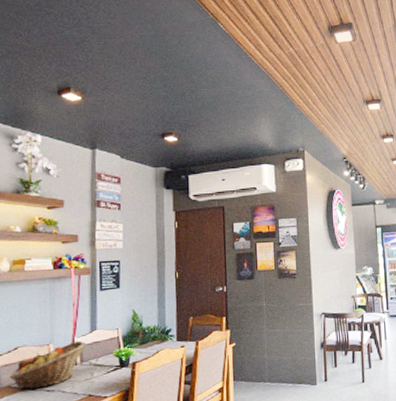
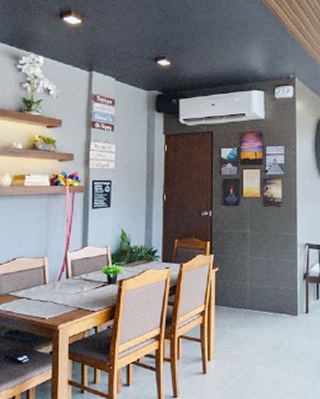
fruit basket: present [9,340,86,390] -> none [8,255,77,298]

